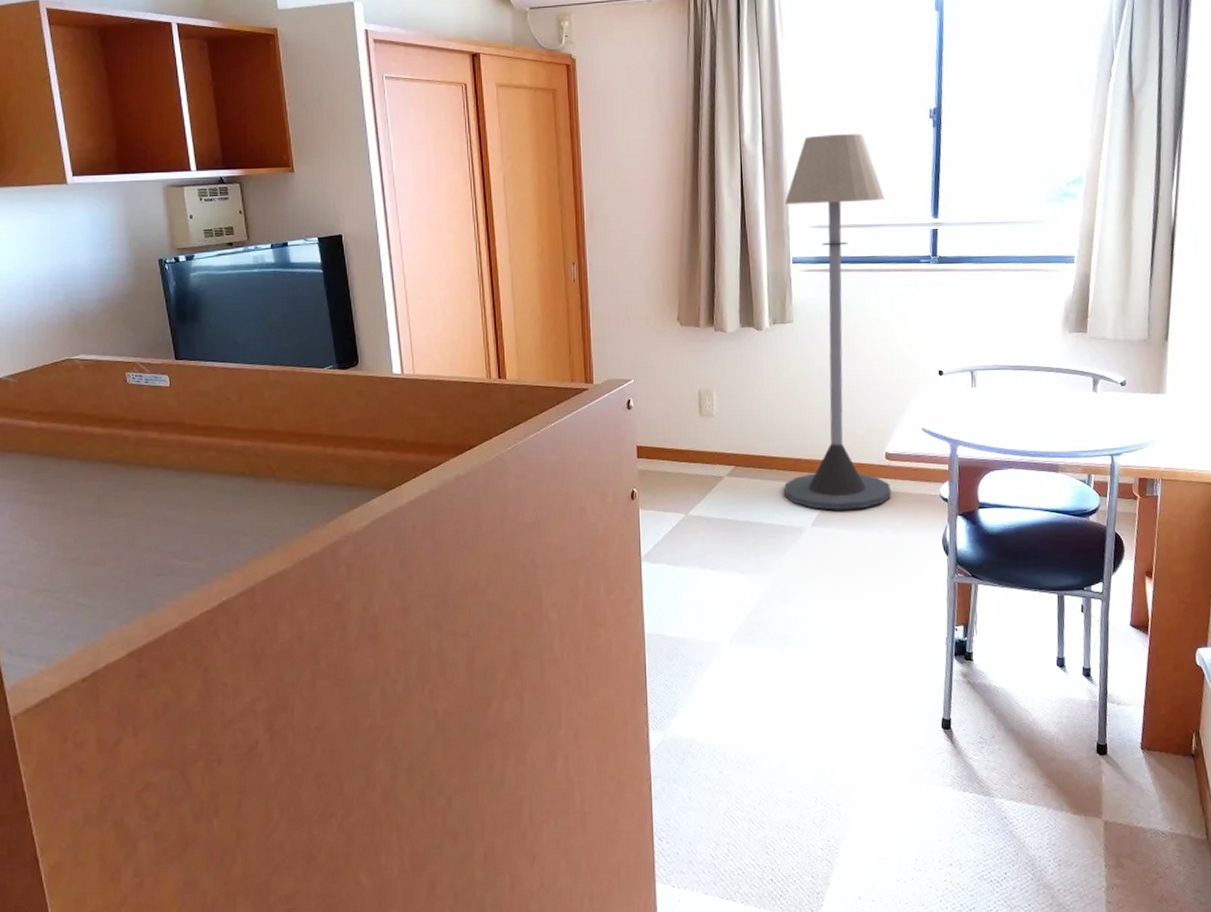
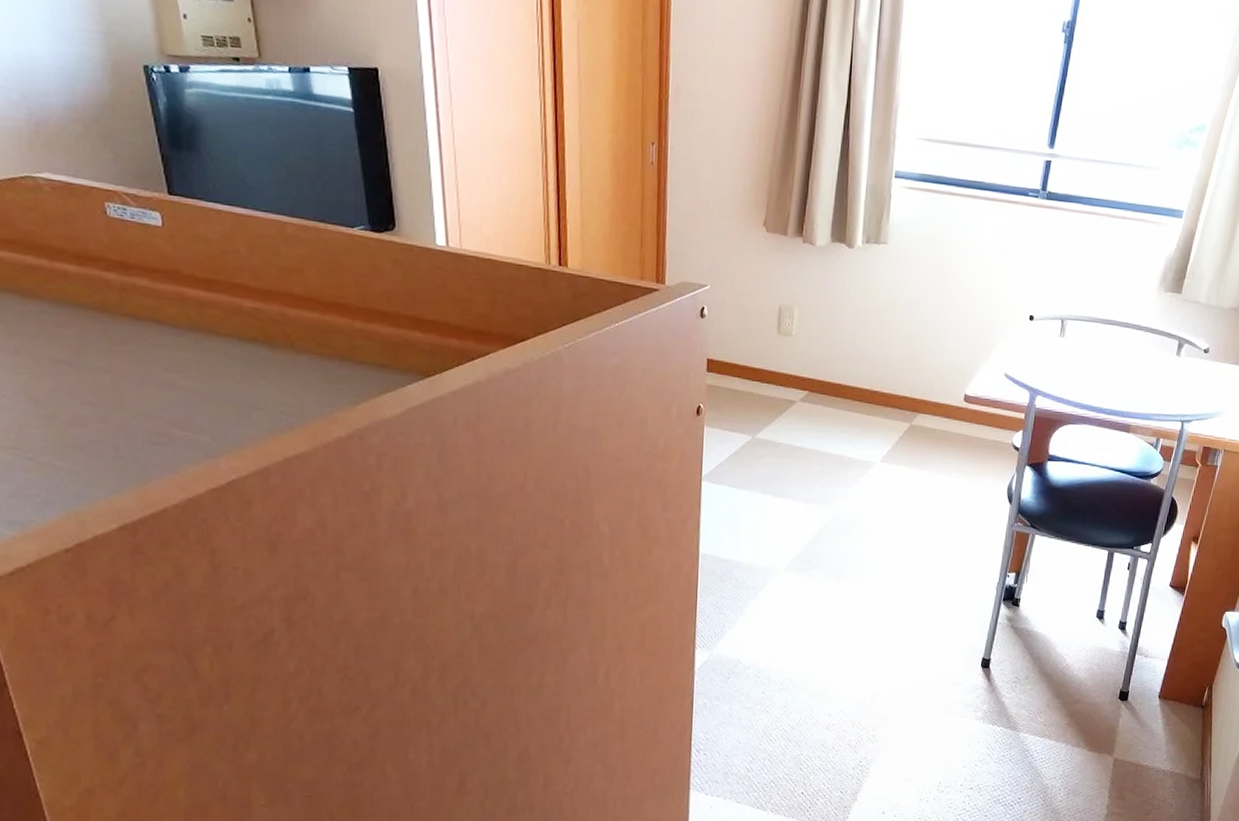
floor lamp: present [784,134,892,510] -> none [857,32,1002,450]

